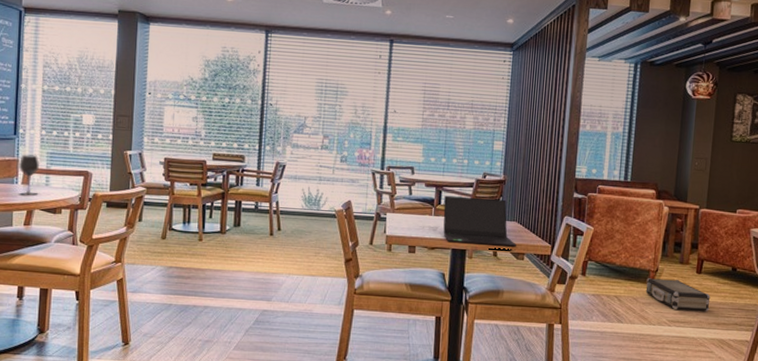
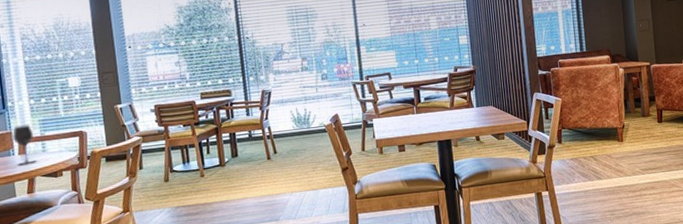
laptop: present [443,195,516,247] -> none [423,87,496,136]
briefcase: present [645,278,711,312] -> none [616,132,675,159]

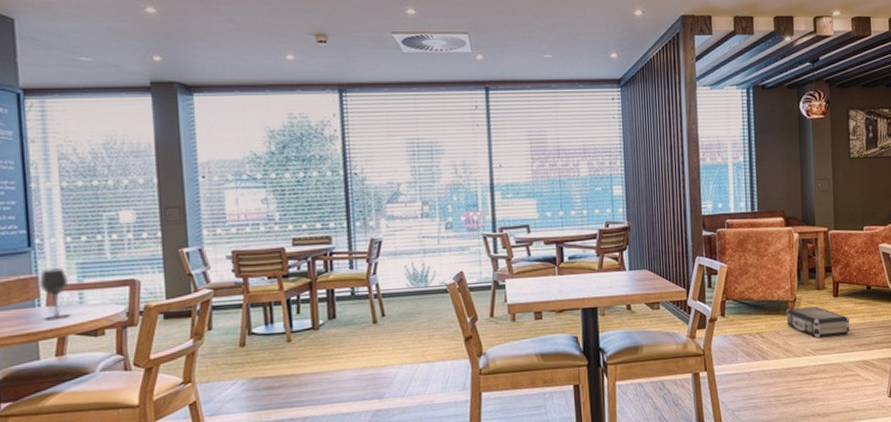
briefcase: none [616,132,675,159] -> present [786,307,851,338]

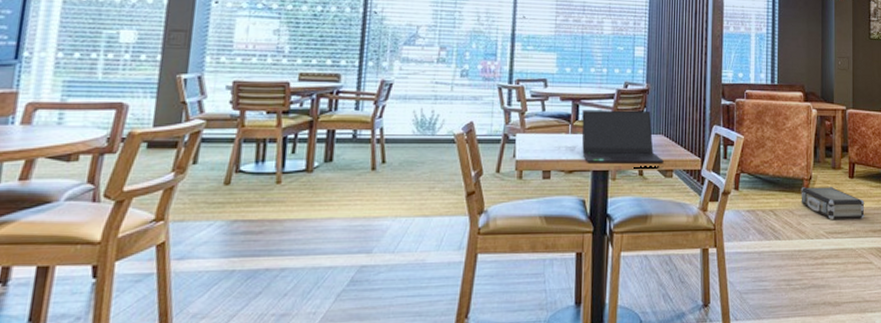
wineglass: present [39,268,70,321] -> none [15,85,52,140]
laptop: none [567,247,650,302] -> present [581,109,664,163]

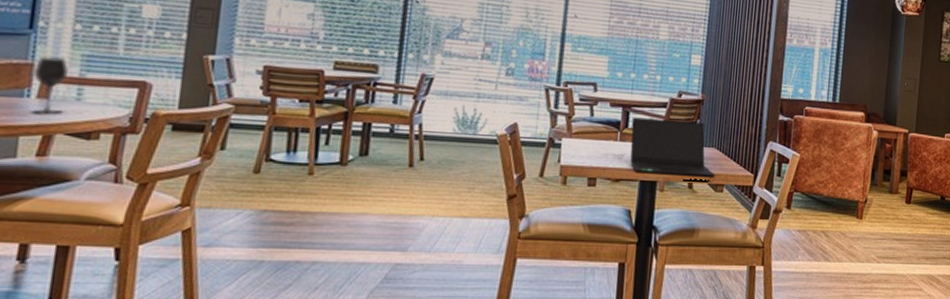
wineglass: none [15,85,52,140] -> present [31,56,70,115]
briefcase: present [801,187,865,221] -> none [854,210,920,246]

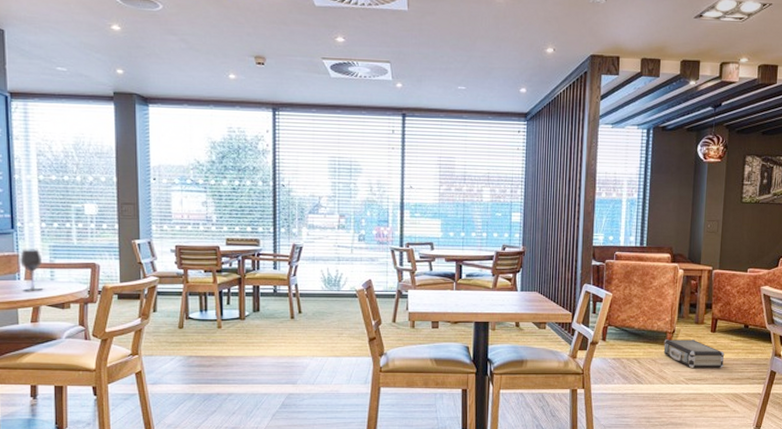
laptop: present [630,117,715,177] -> none [465,269,538,316]
briefcase: none [854,210,920,246] -> present [663,339,725,369]

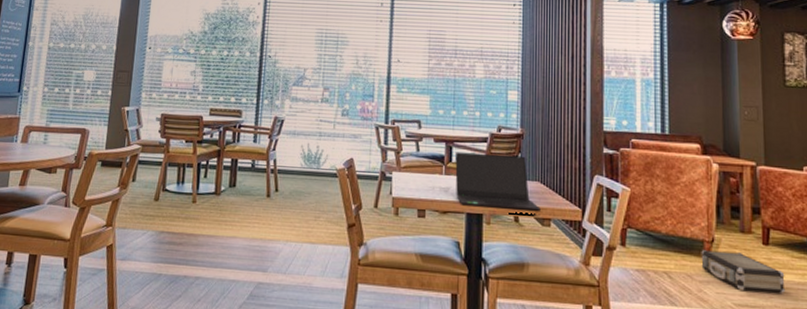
wineglass: present [20,249,43,292] -> none [17,112,40,155]
laptop: none [465,269,538,316] -> present [455,152,541,211]

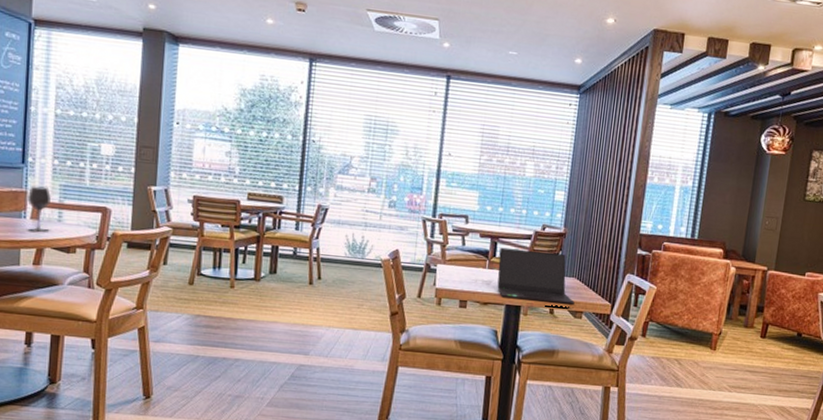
wineglass: none [17,112,40,155] -> present [27,186,52,233]
briefcase: present [701,250,786,295] -> none [707,341,774,379]

